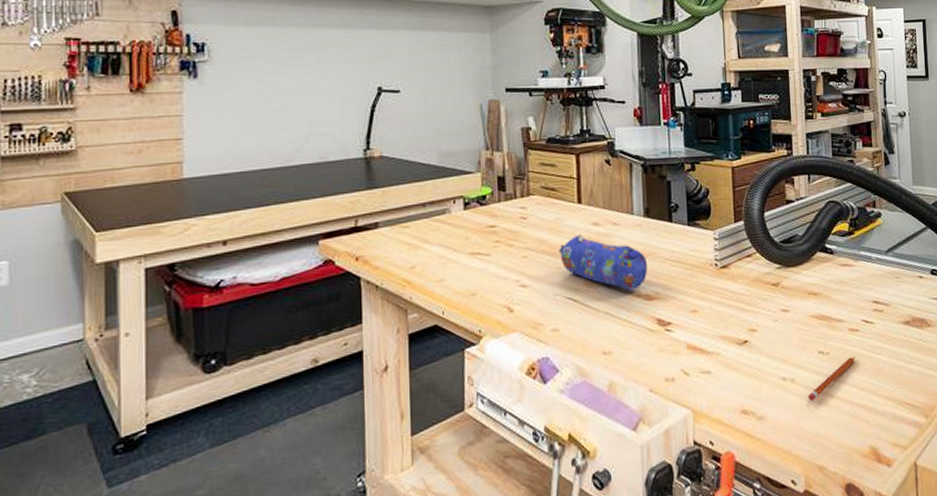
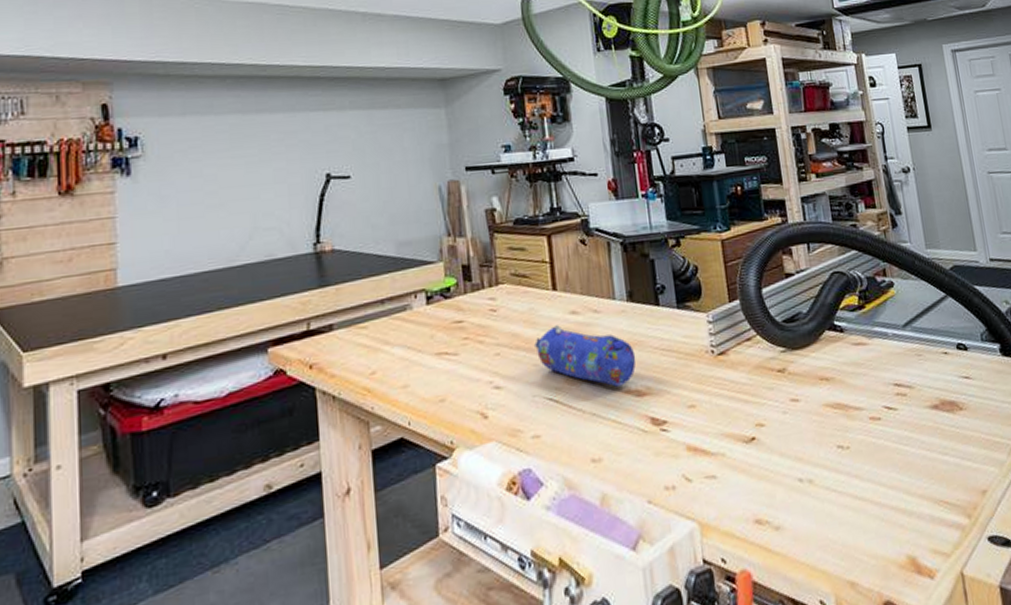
pencil: present [808,357,856,402] -> none [829,450,881,506]

